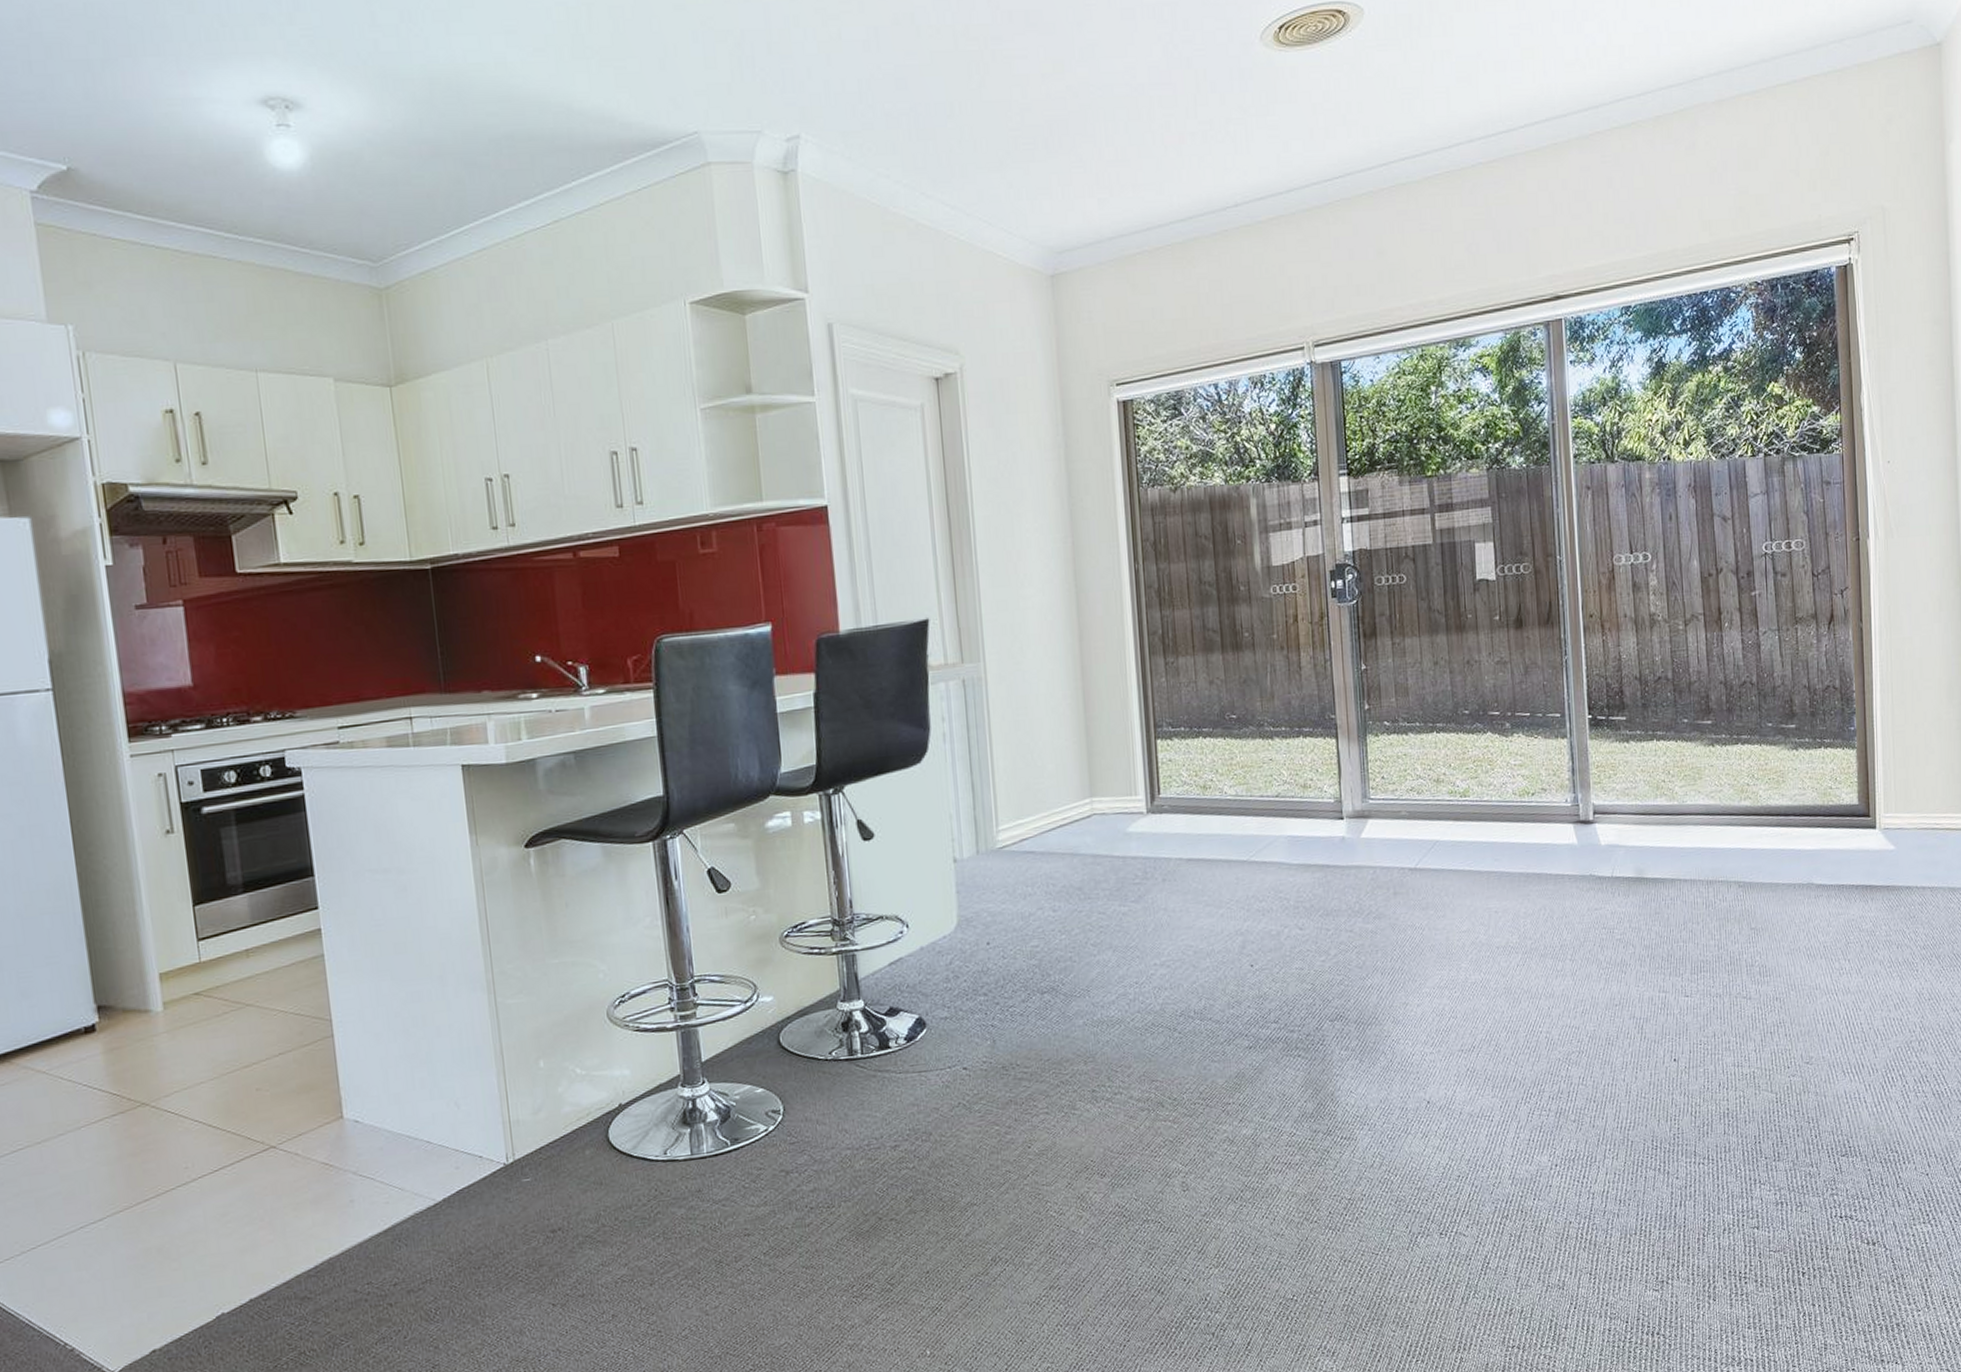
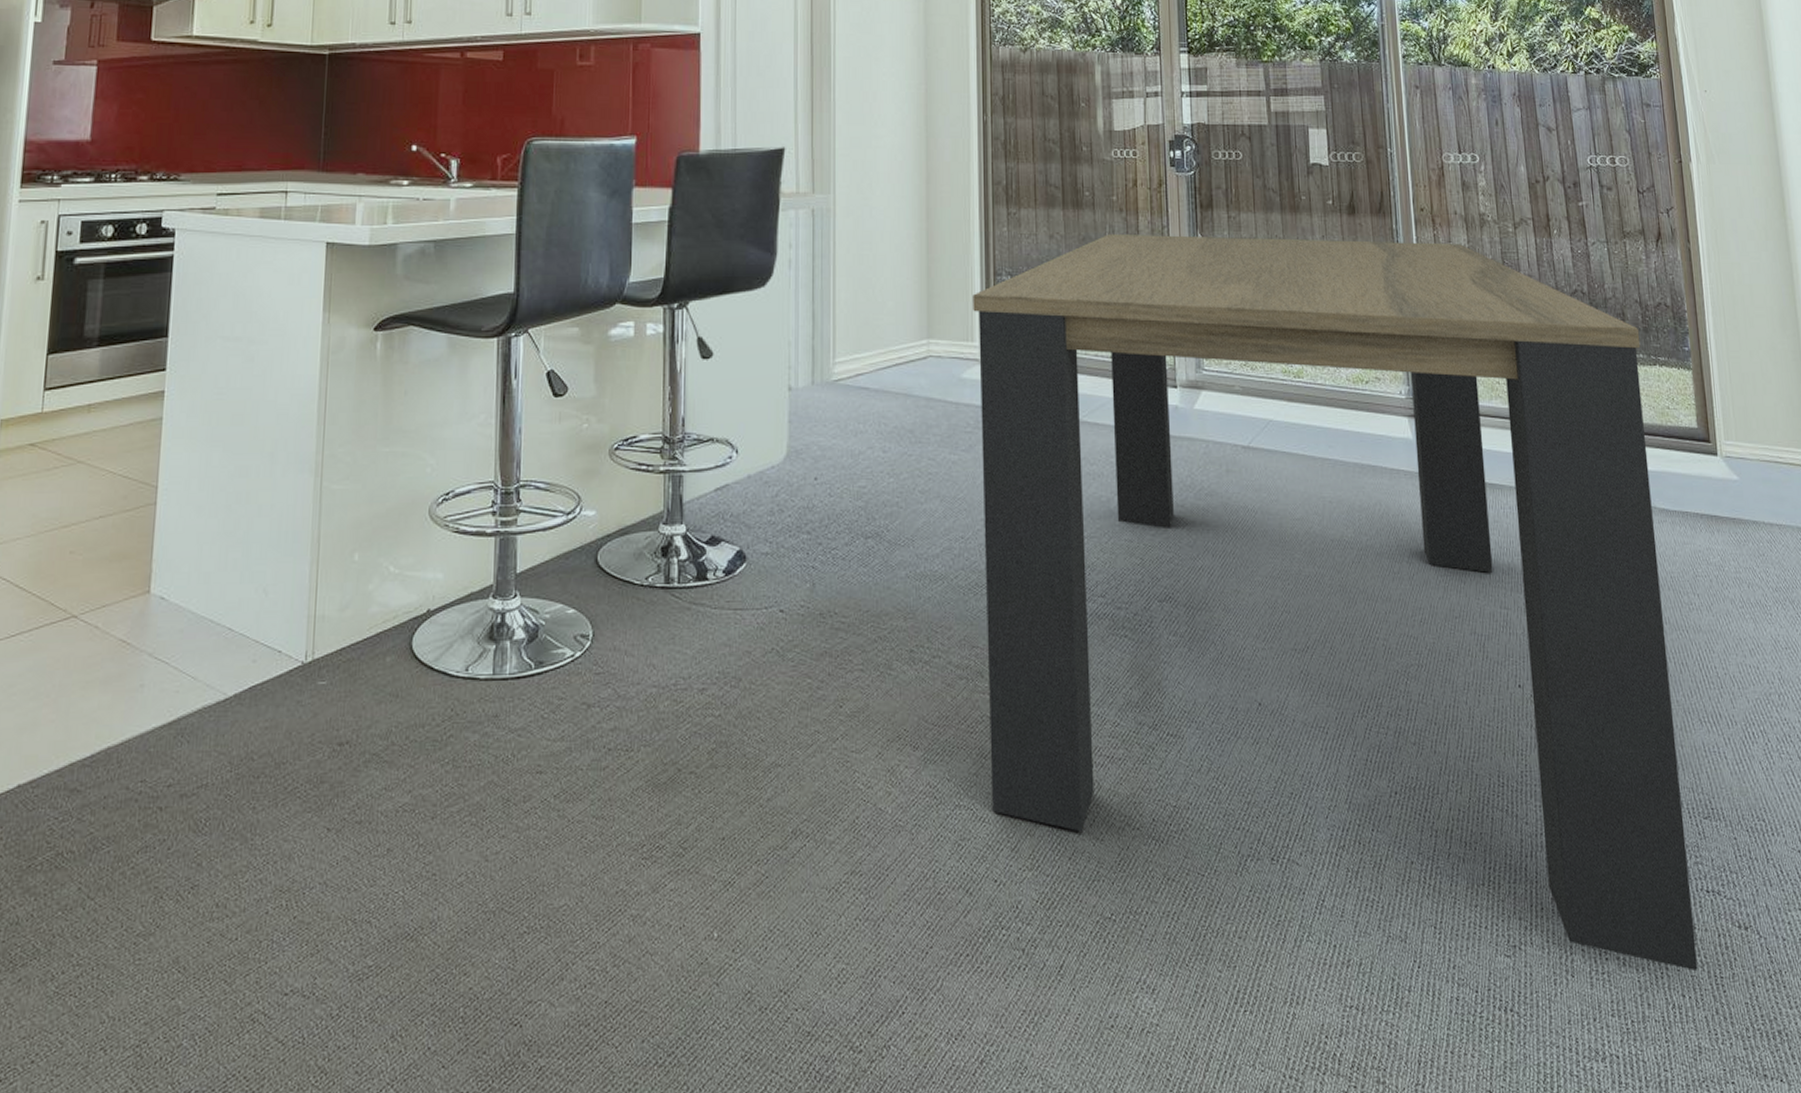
dining table: none [1134,647,1828,1284] -> present [973,234,1698,972]

